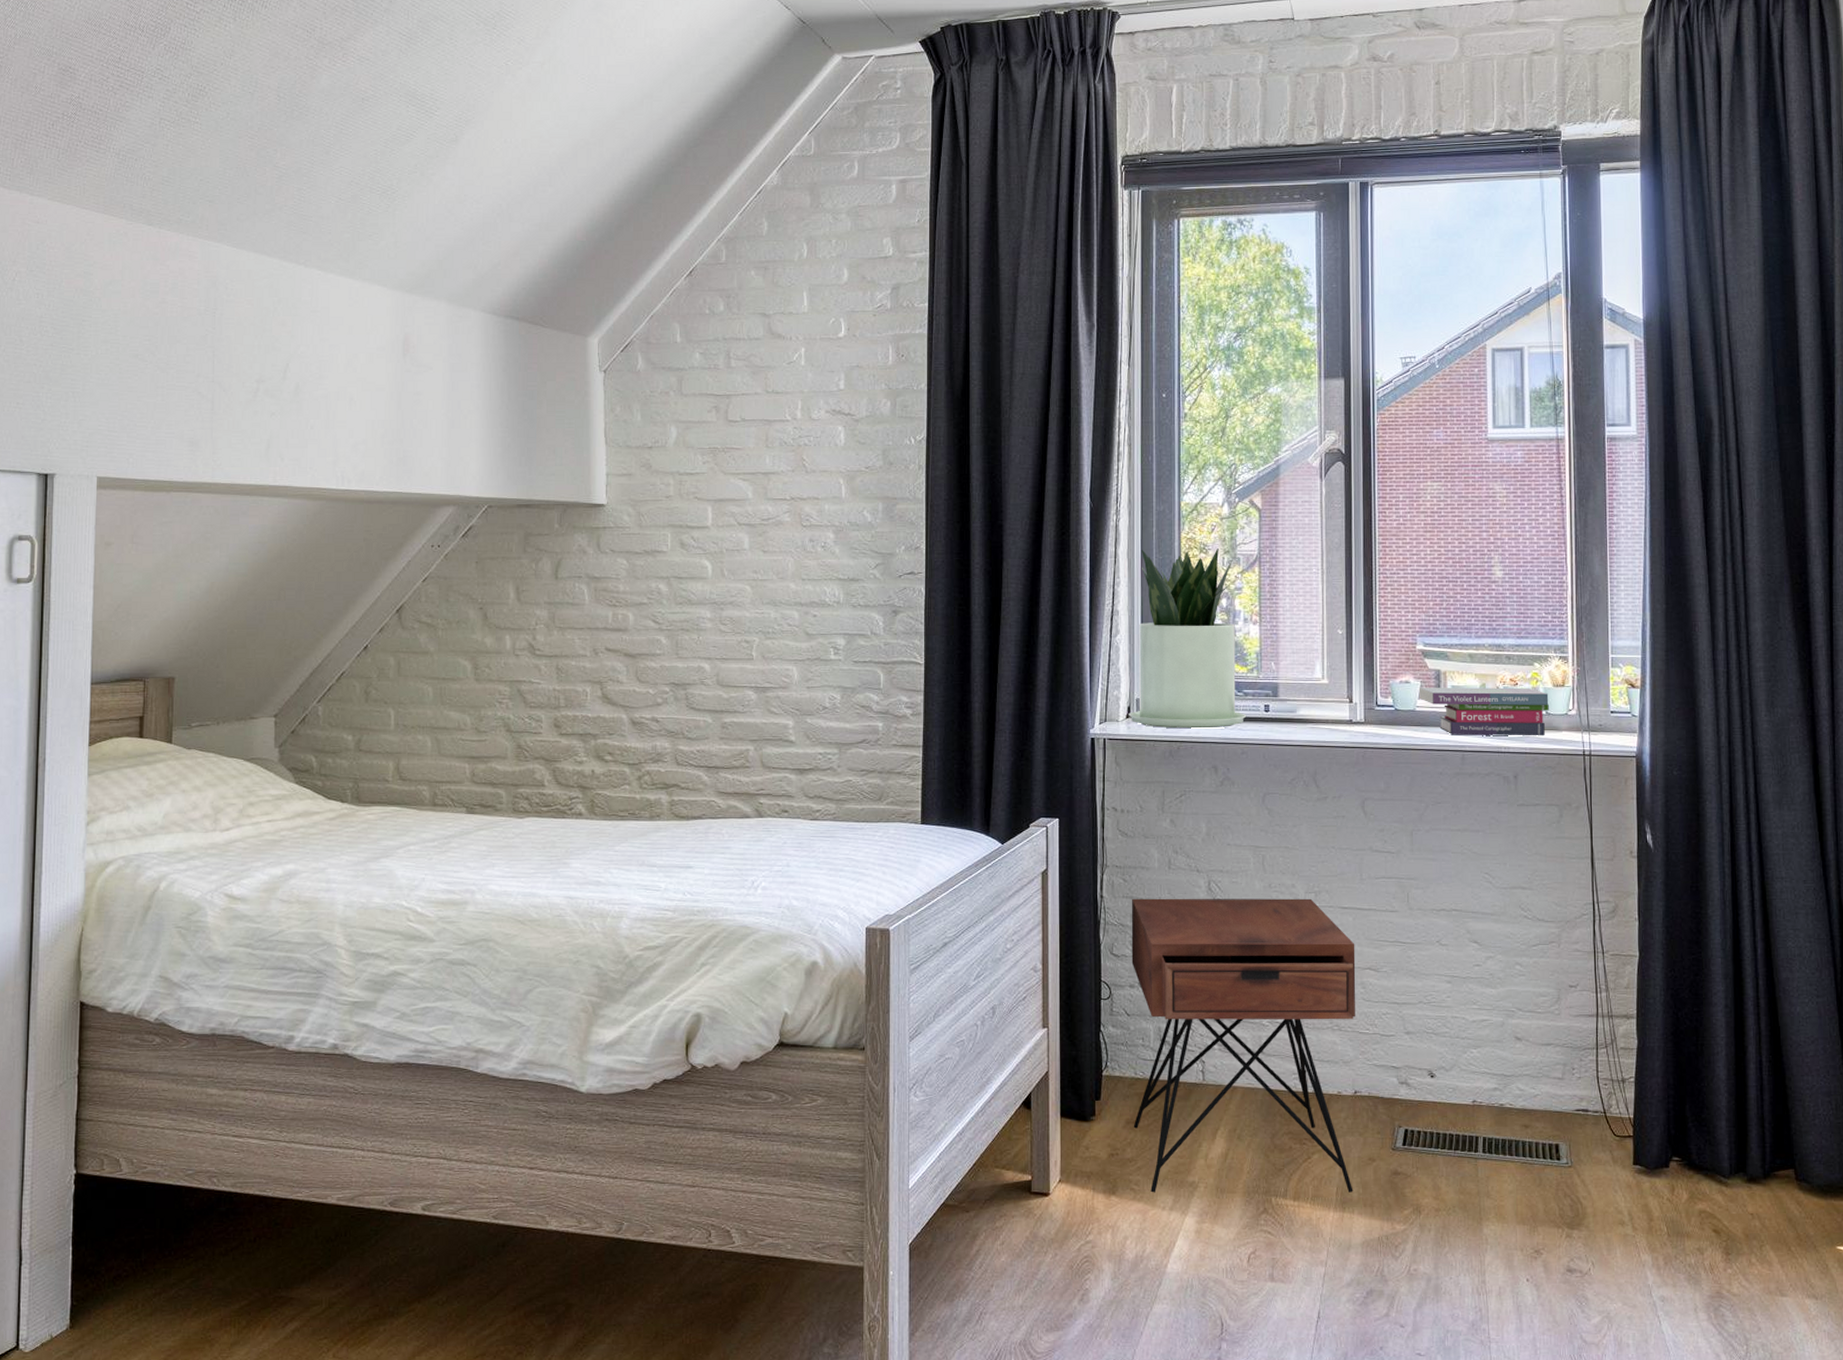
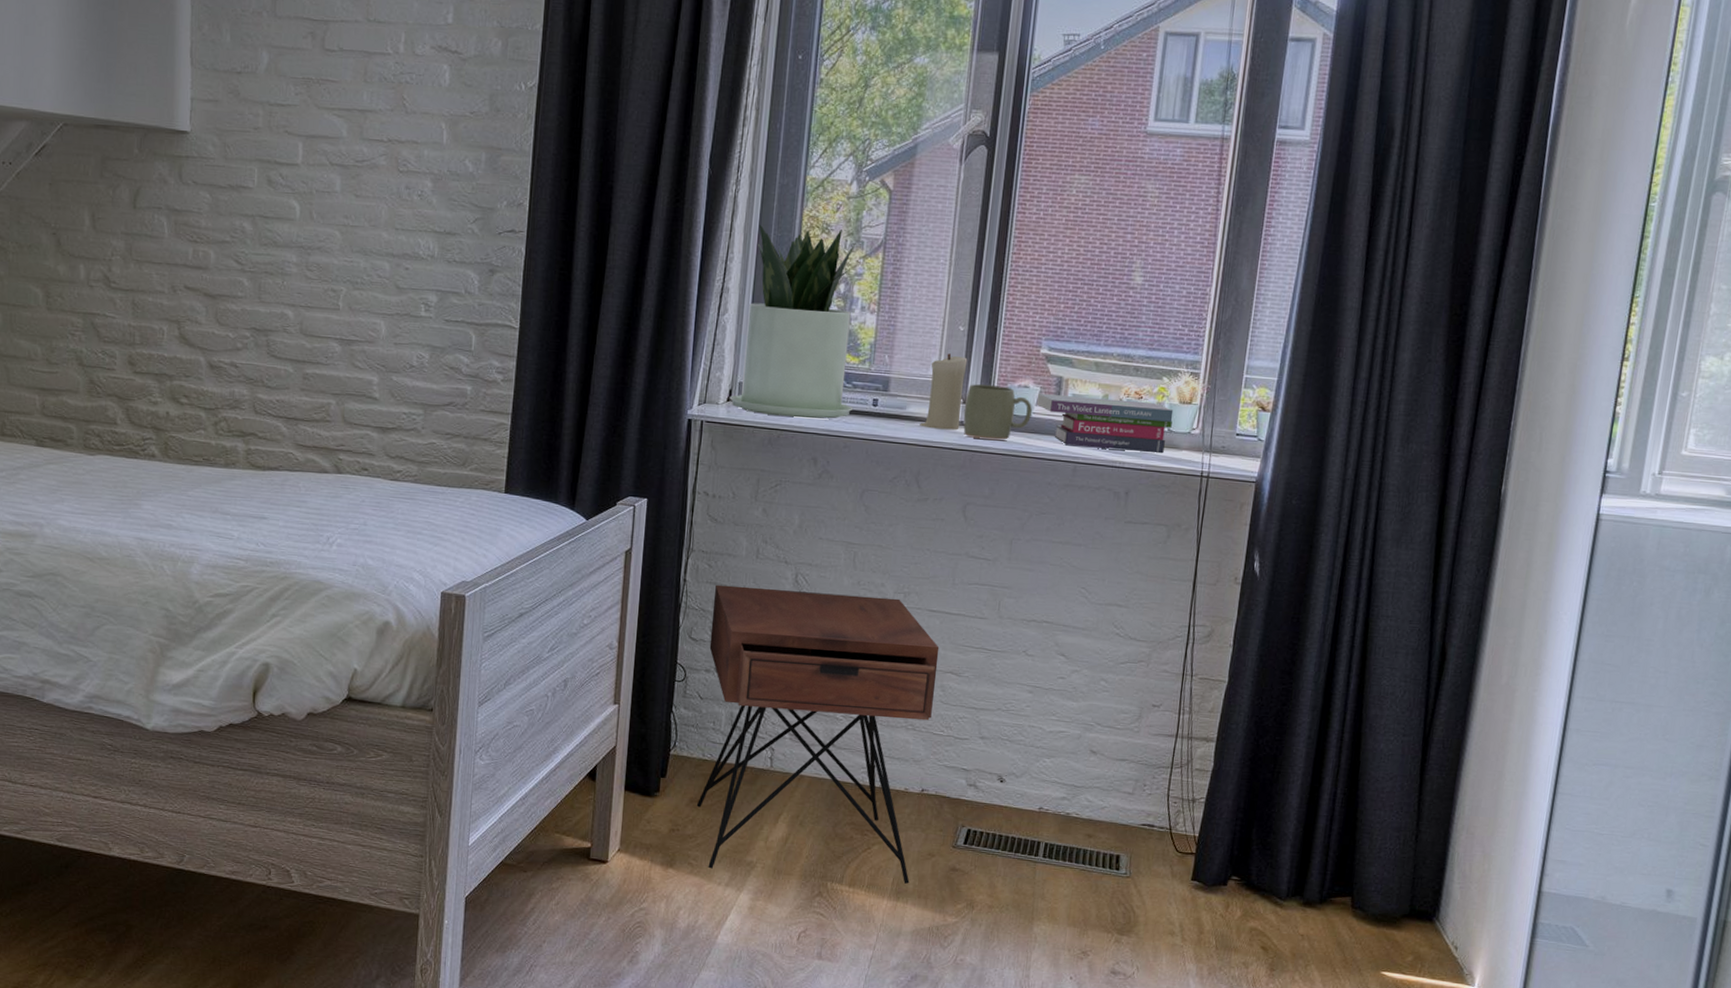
candle: none [1311,656,1349,729] -> present [919,353,968,431]
mug: none [1351,683,1415,736] -> present [963,384,1032,441]

